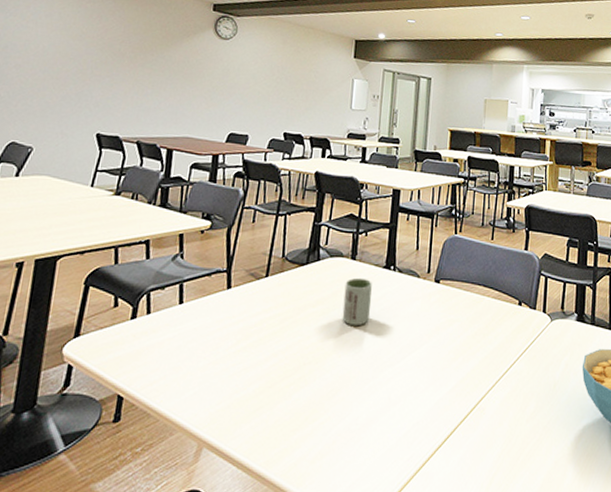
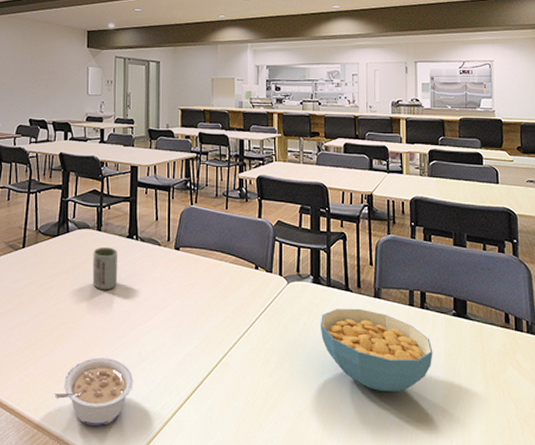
legume: none [289,401,381,482] -> present [54,357,134,427]

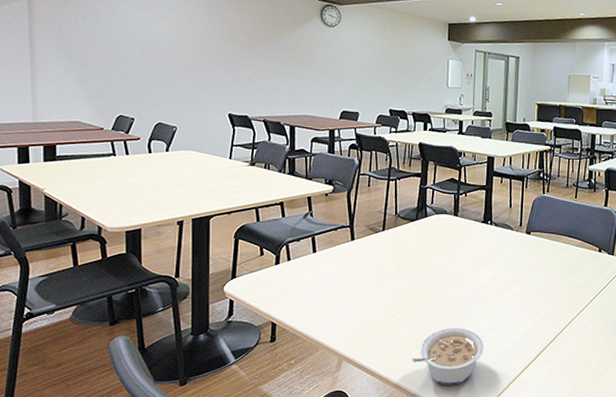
cup: present [92,247,118,290] -> none [448,230,473,270]

